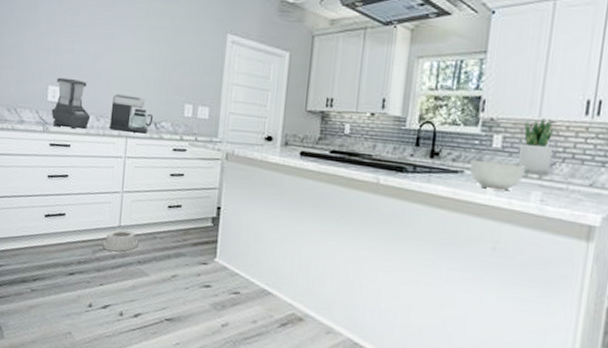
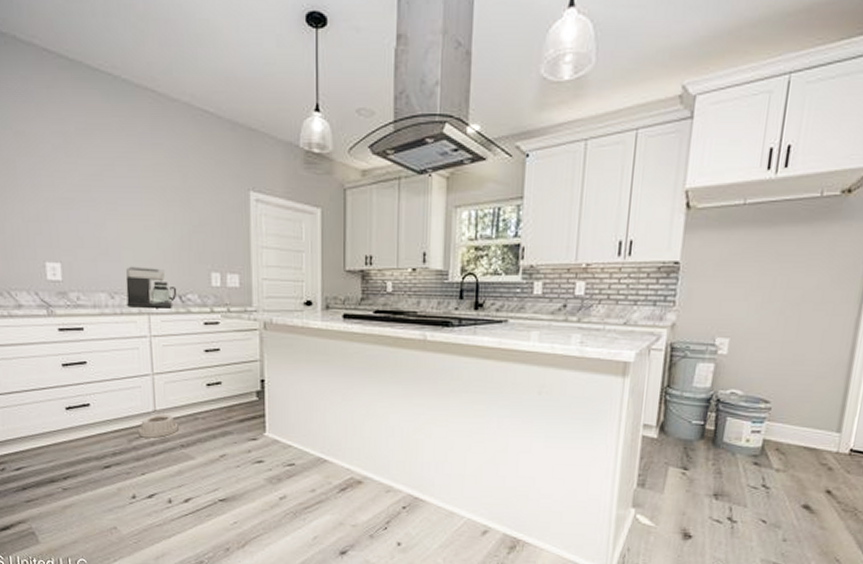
blender: present [51,77,91,130] -> none [53,252,103,311]
bowl: present [469,159,525,191] -> none [513,307,565,336]
planter: present [517,117,555,176] -> none [557,261,591,318]

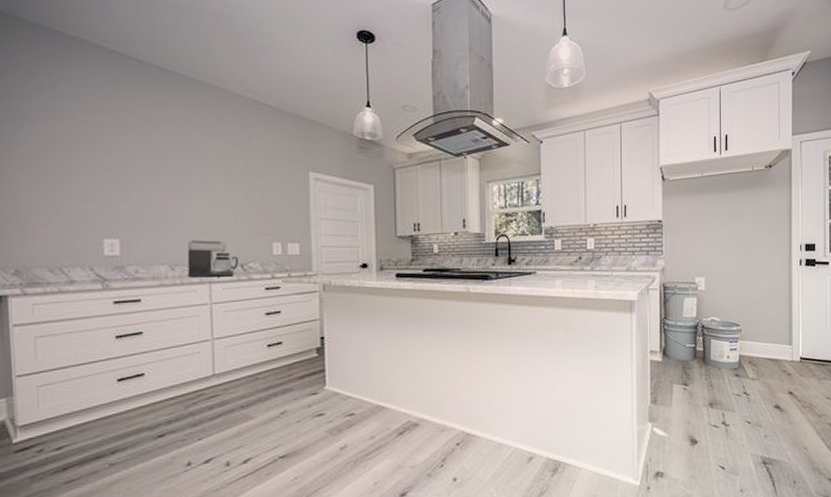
pet bowl: present [138,413,179,438] -> none [196,376,238,403]

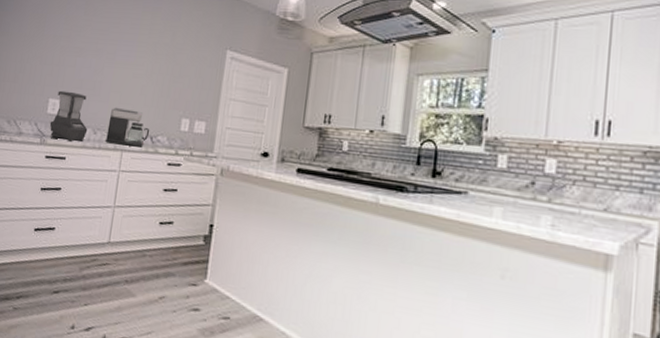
blender: none [110,229,163,283] -> present [49,90,88,143]

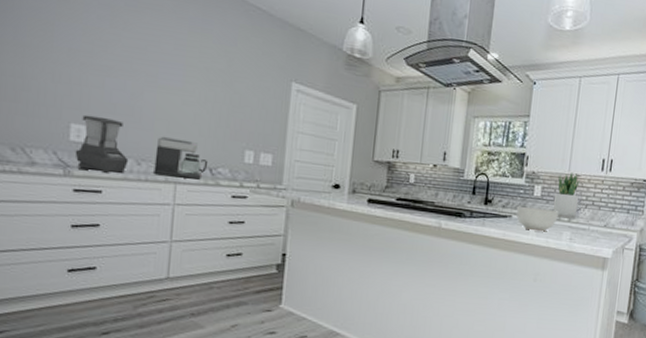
bowl: none [474,179,533,214] -> present [516,205,559,232]
planter: none [524,137,563,199] -> present [553,171,580,219]

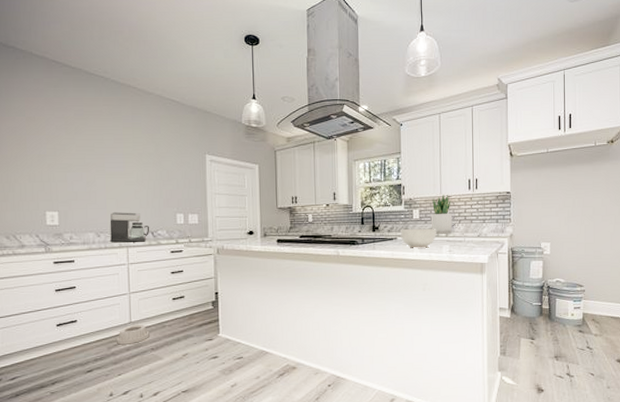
blender: present [75,114,129,175] -> none [51,203,91,247]
pet bowl: none [146,281,191,306] -> present [117,323,150,345]

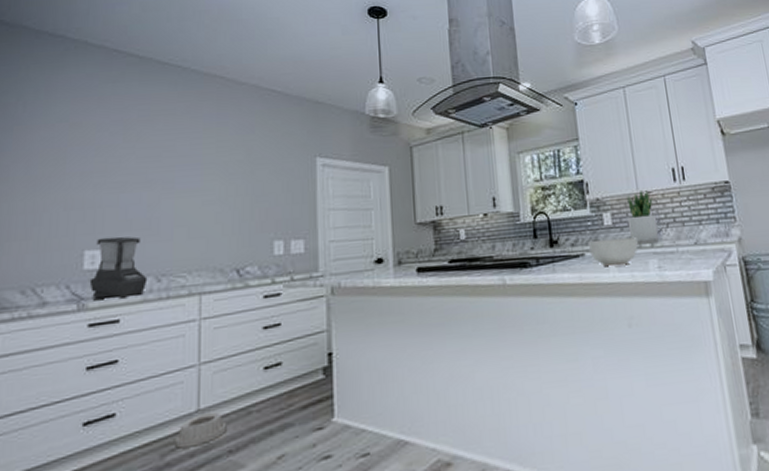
blender: none [51,203,91,247] -> present [89,236,148,300]
coffee maker: present [109,211,150,243] -> none [176,243,235,289]

